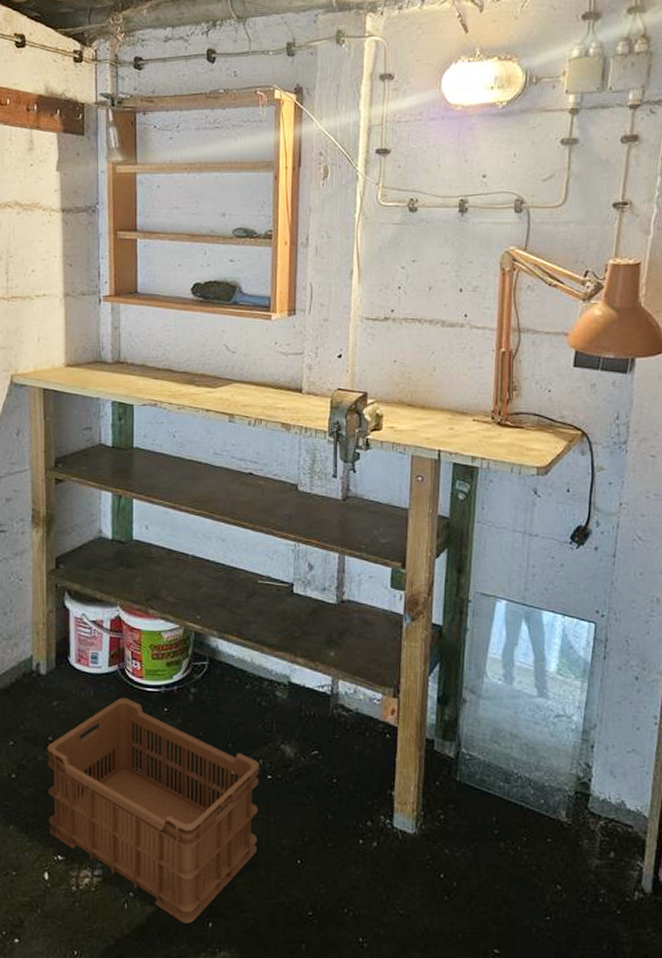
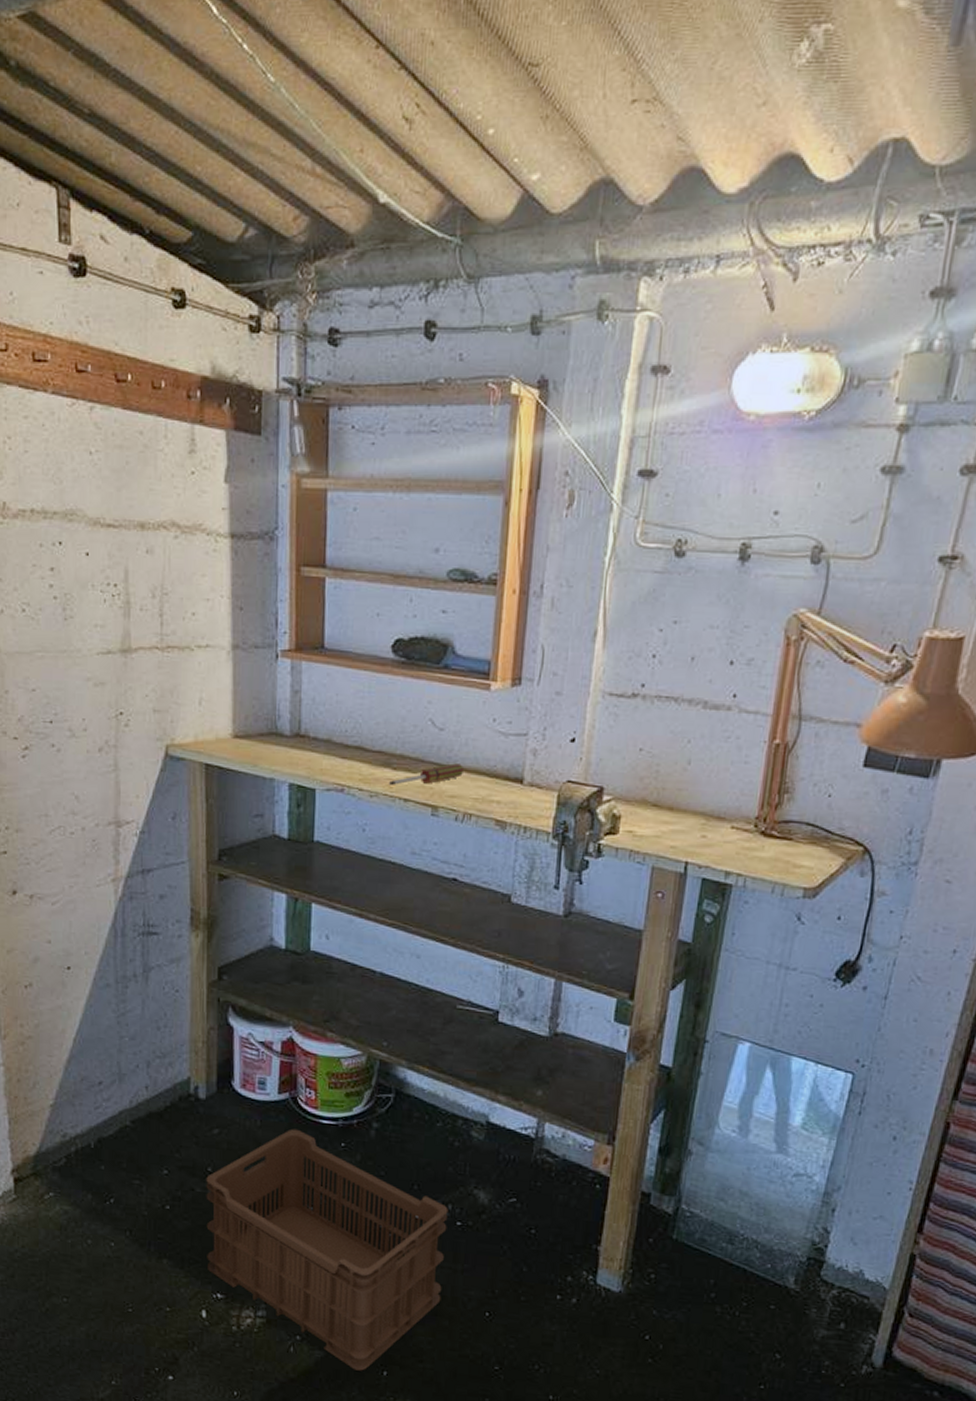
screwdriver: none [192,379,253,399] -> present [388,763,463,785]

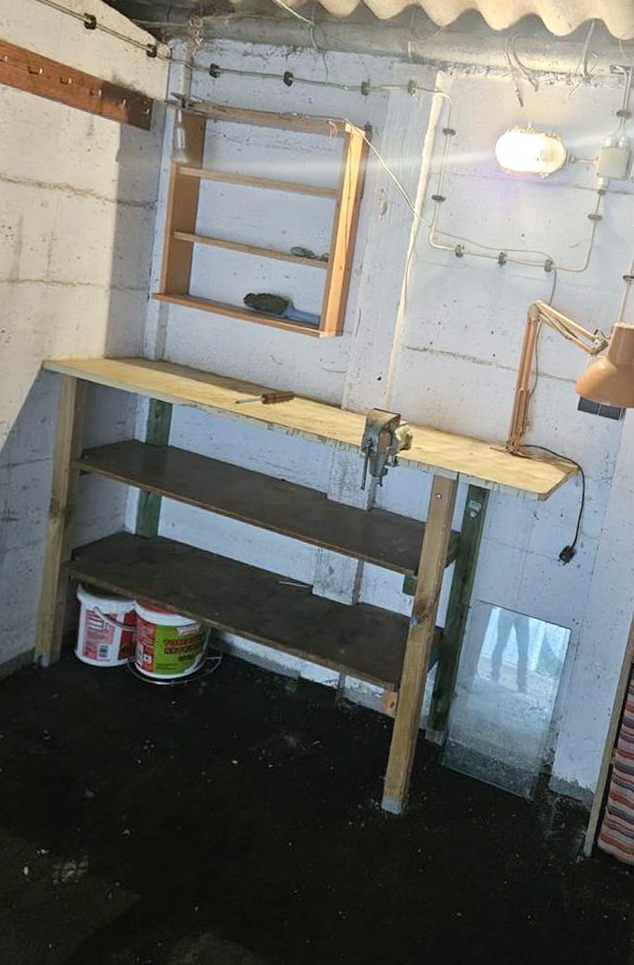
plastic crate: present [206,1129,448,1371] -> none [33,690,262,909]

